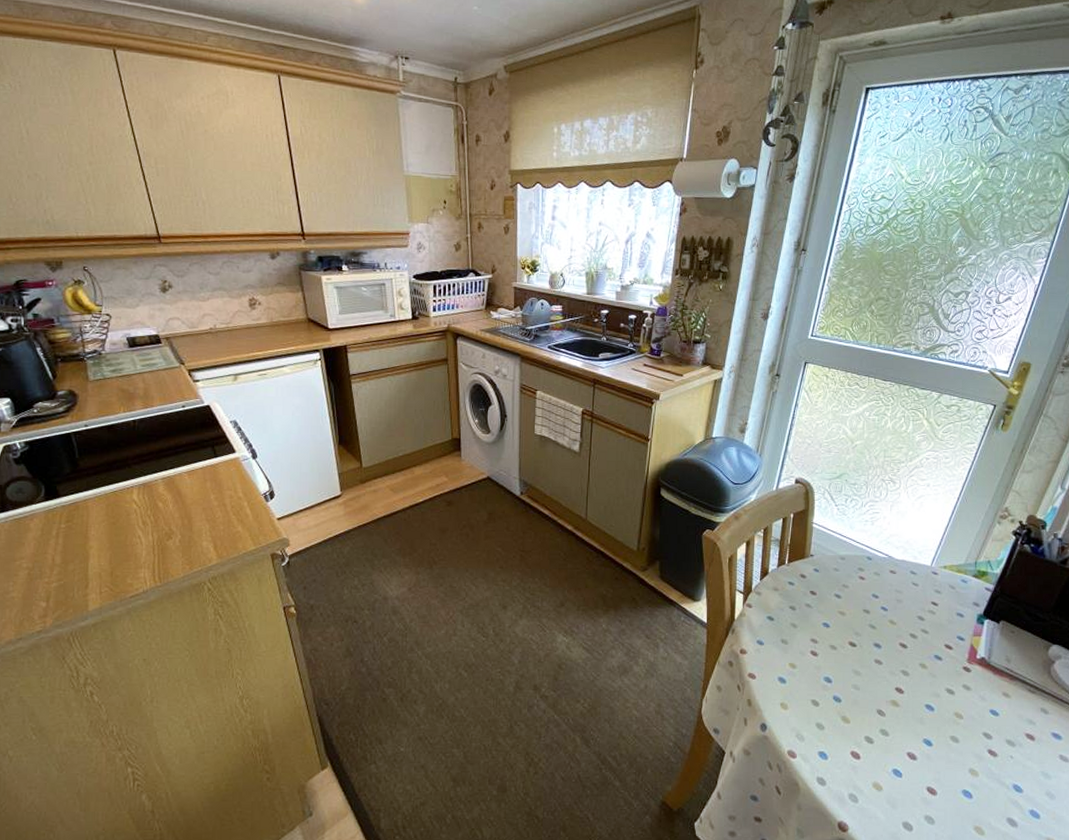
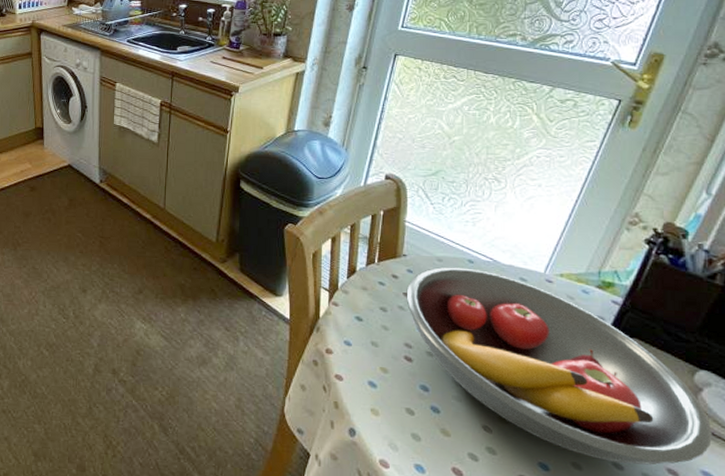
fruit bowl: none [813,564,1061,733] -> present [406,267,712,465]

